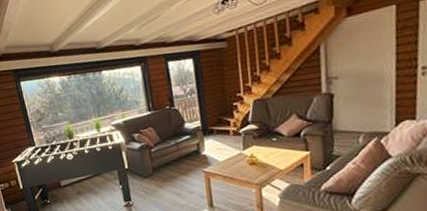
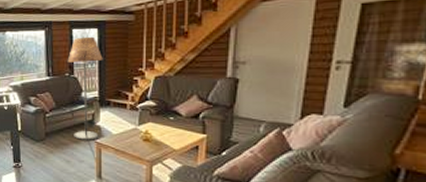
floor lamp: none [166,67,206,171] -> present [67,36,103,140]

